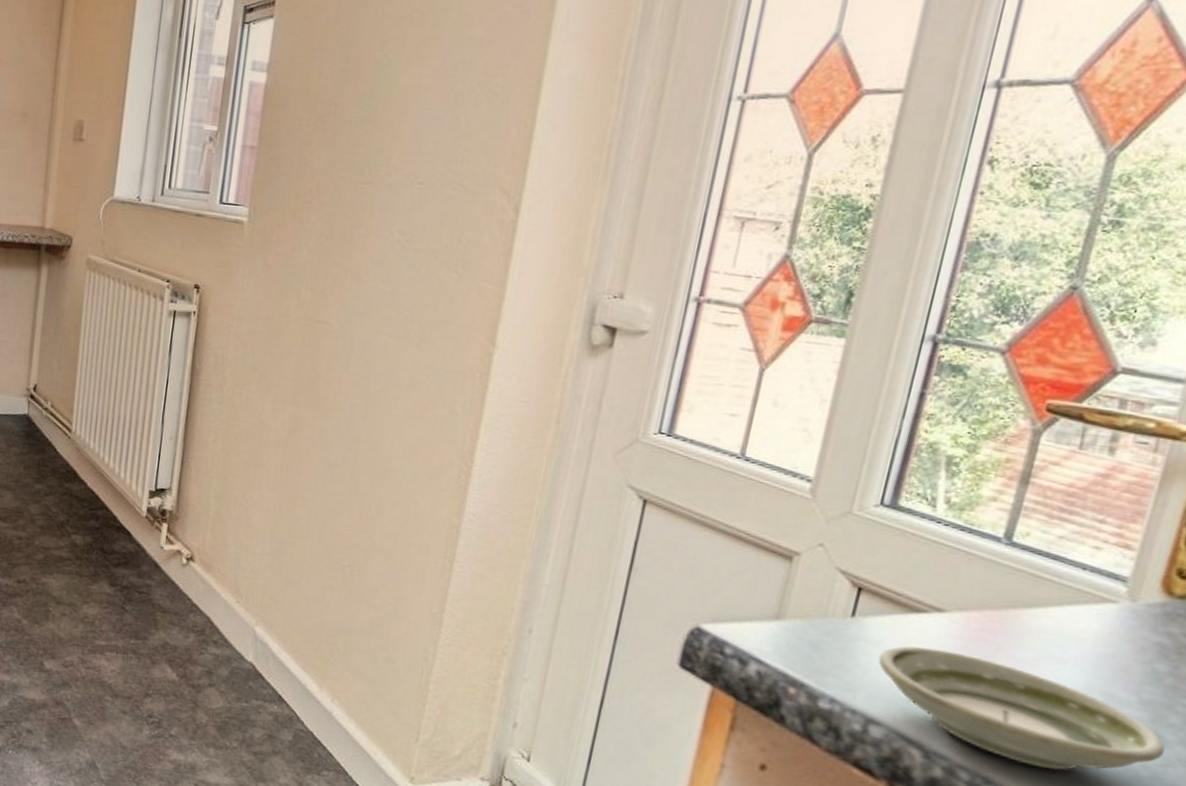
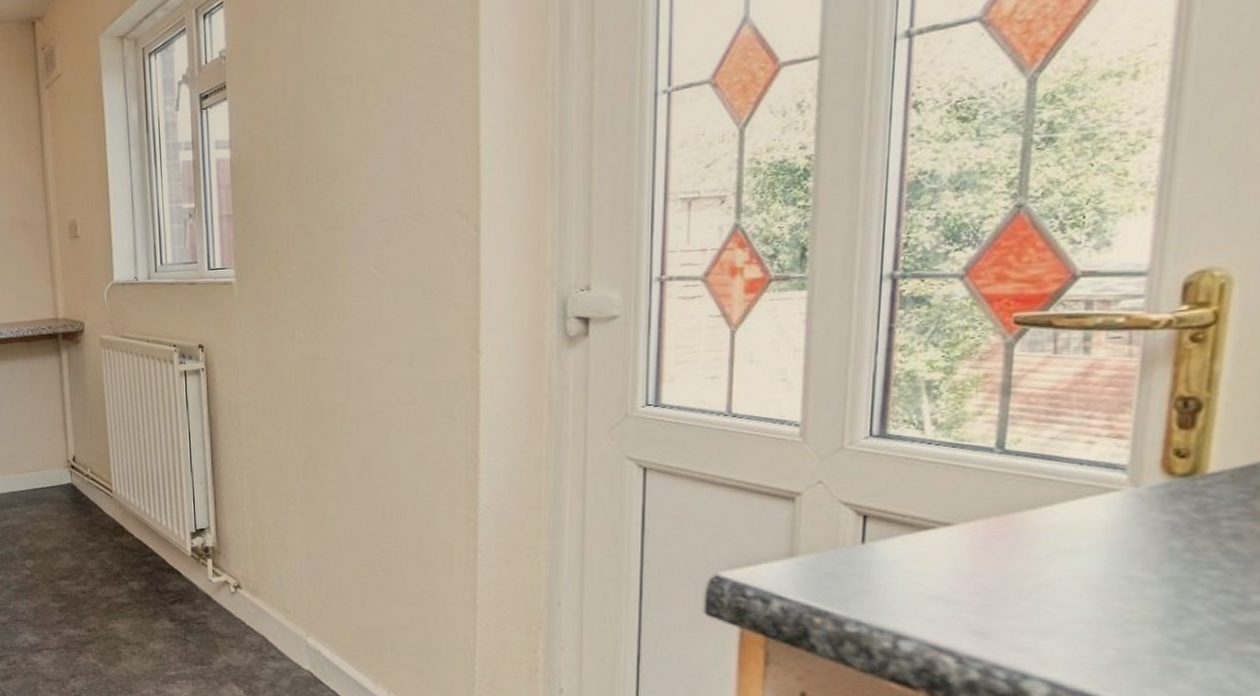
saucer: present [878,646,1166,771] -> none [895,560,1196,657]

